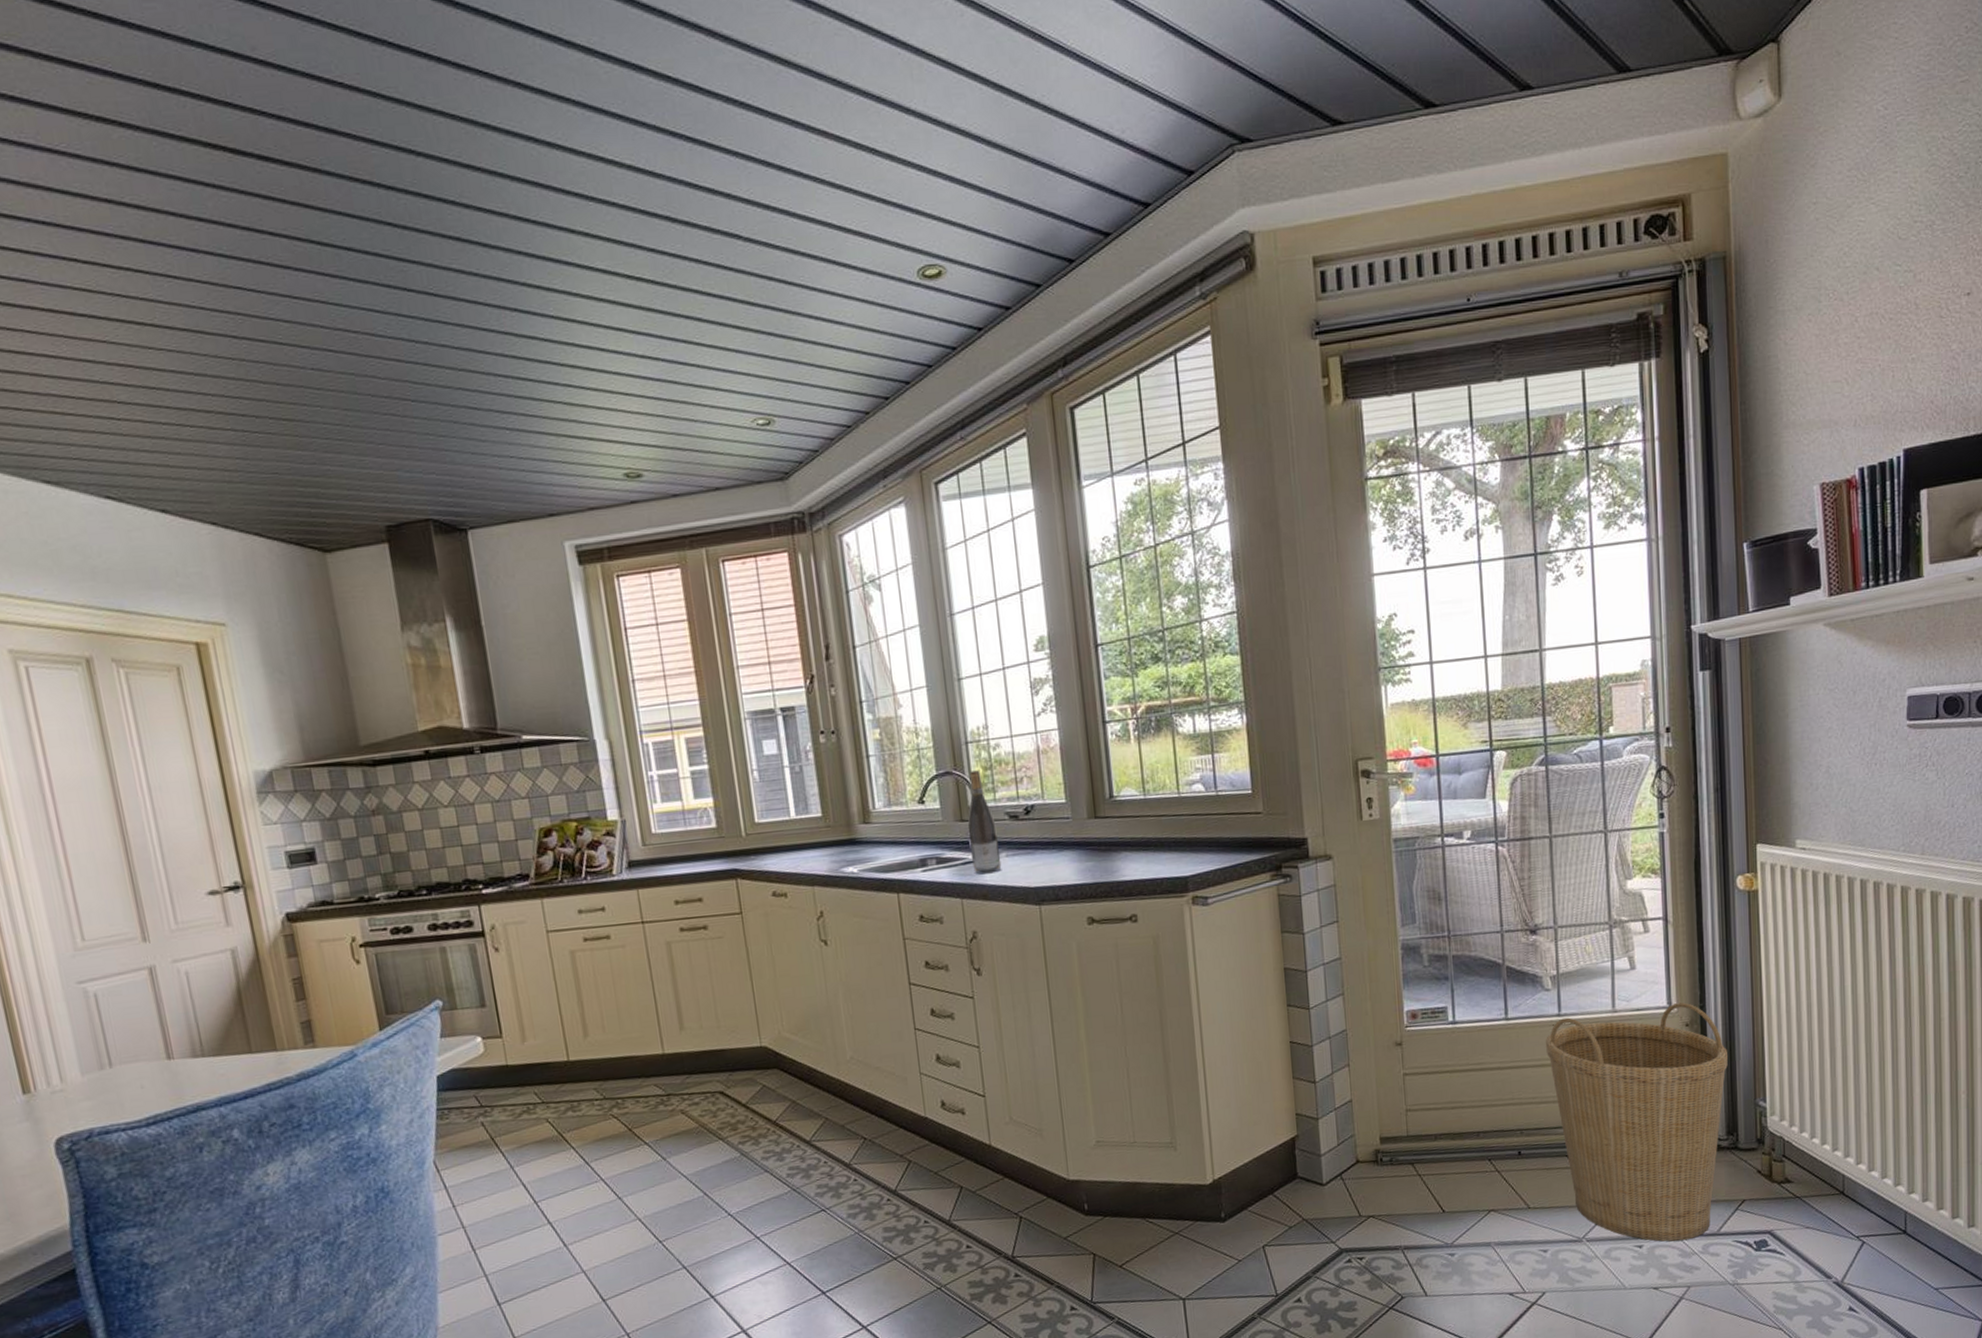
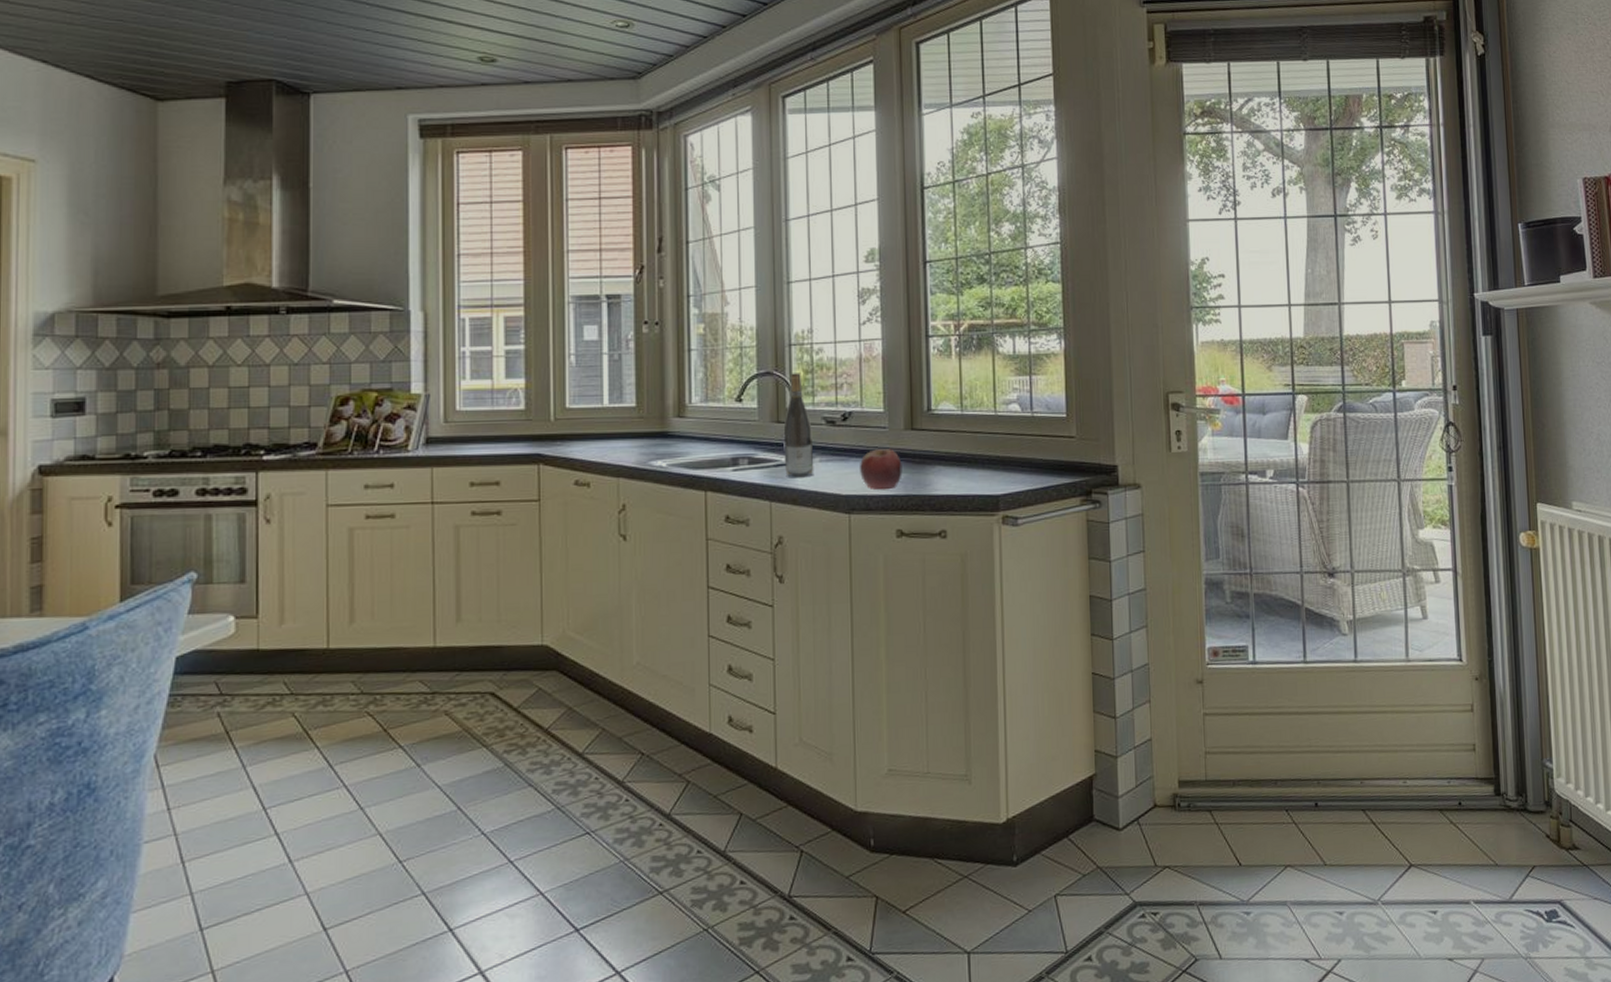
fruit: none [1045,838,1089,880] -> present [859,449,902,491]
basket: present [1546,1002,1728,1242] -> none [1343,655,1516,908]

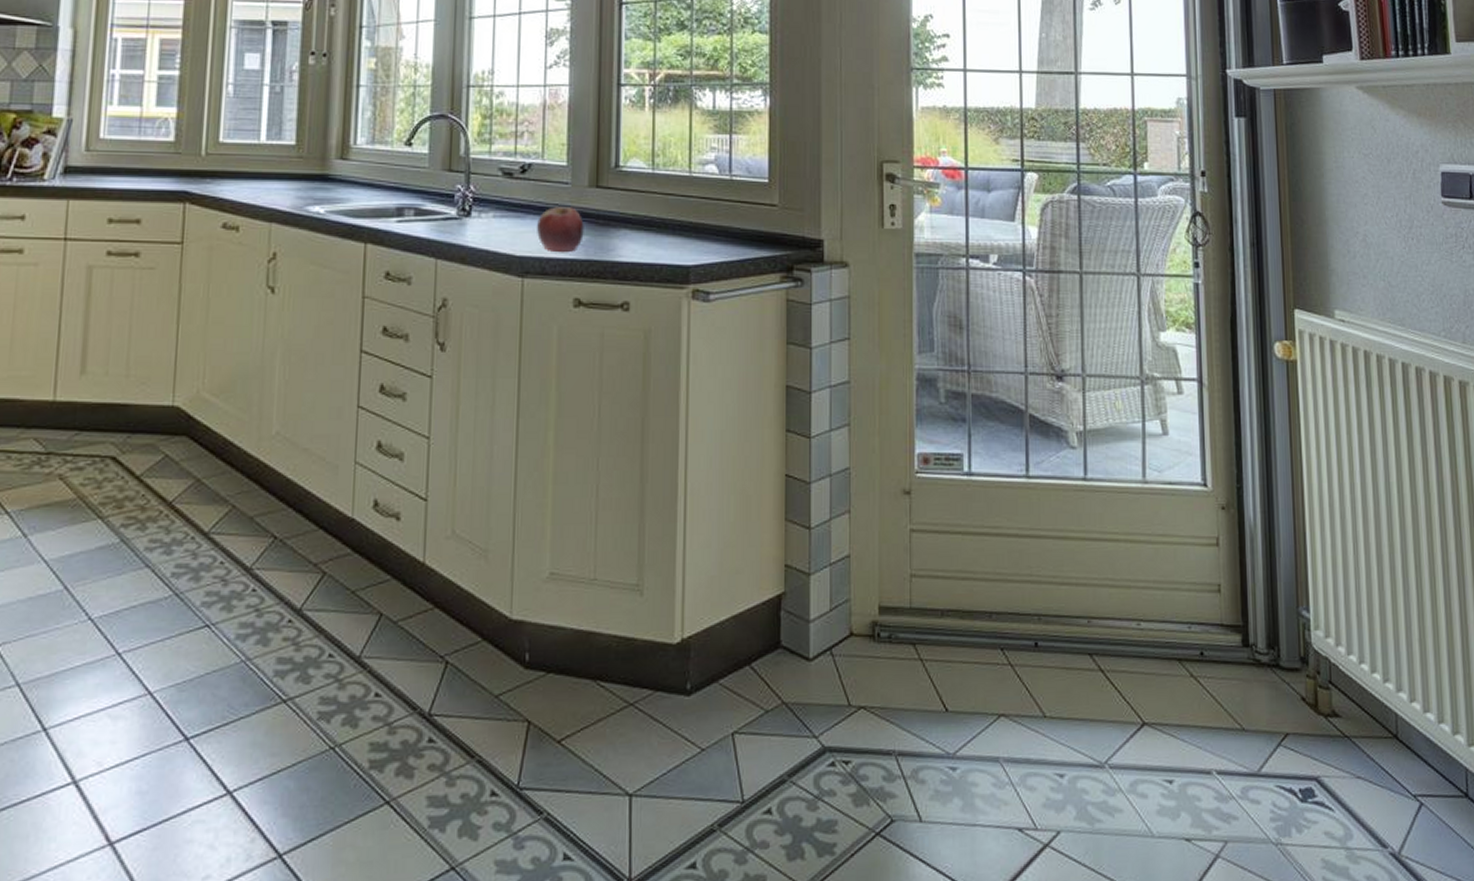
wine bottle: present [783,373,814,478] -> none [454,117,487,234]

